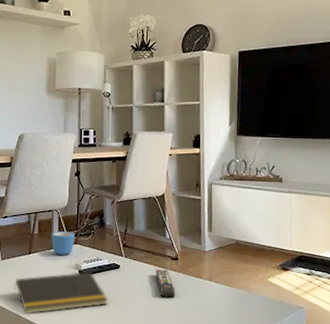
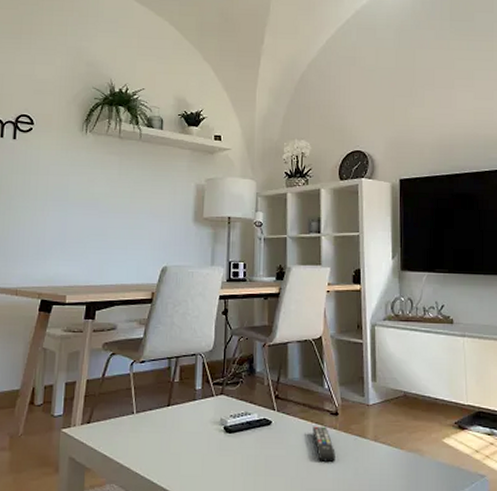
notepad: present [13,272,109,315] -> none [148,428,258,481]
mug: present [52,231,75,255] -> none [194,379,220,408]

